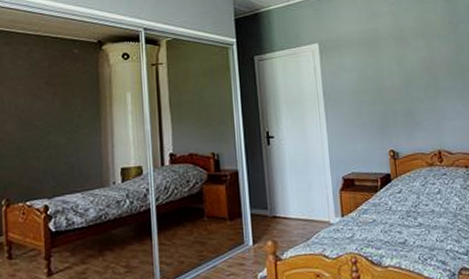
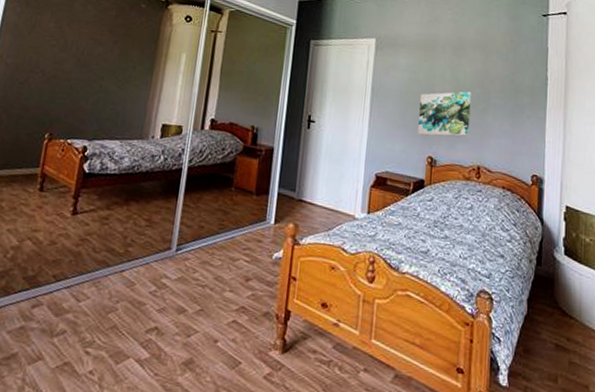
wall art: none [372,79,425,131] -> present [418,91,472,137]

